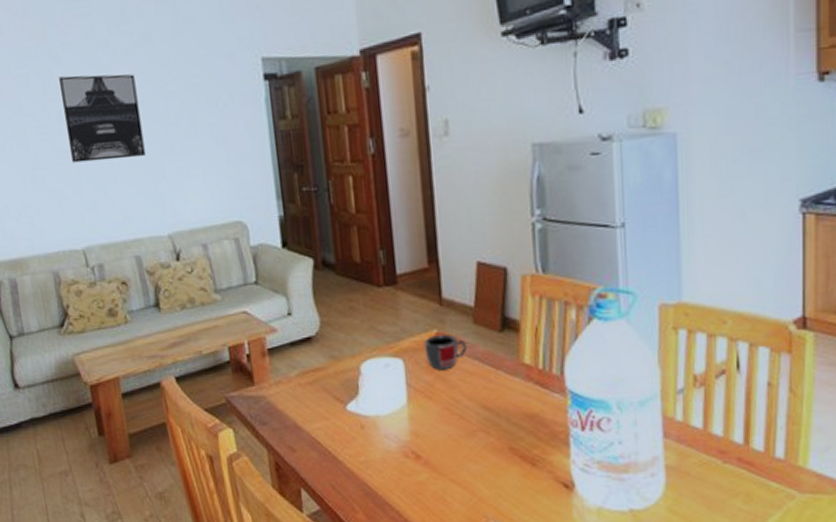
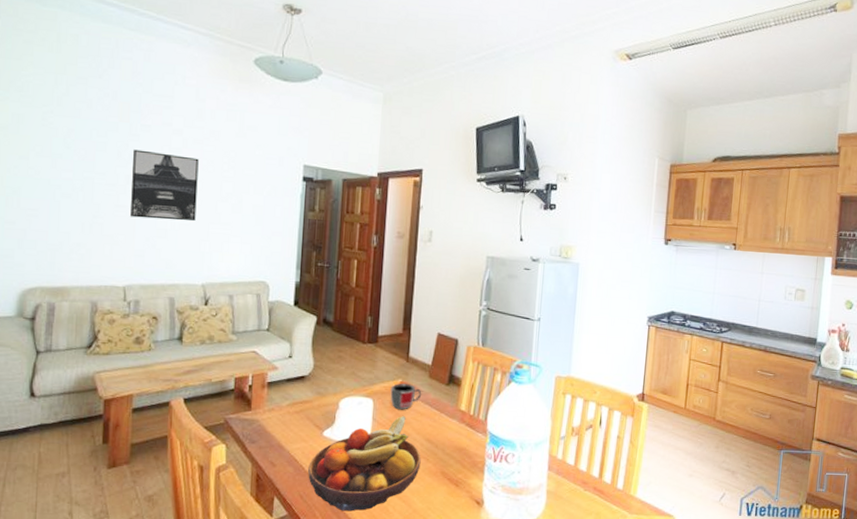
fruit bowl: none [335,378,480,503] -> present [308,416,421,512]

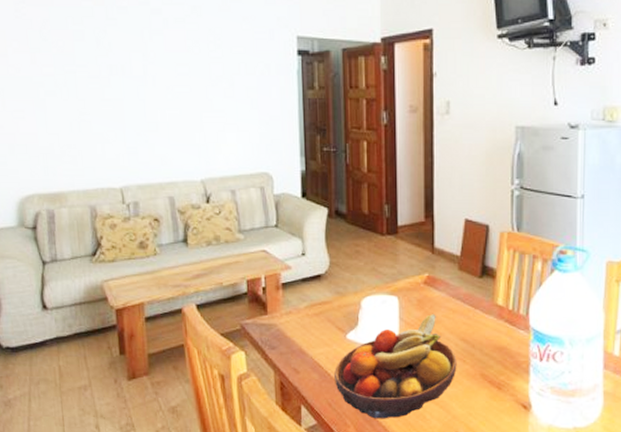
wall art: present [129,149,199,221] -> none [111,35,187,111]
mug: present [390,383,422,410] -> none [416,277,452,308]

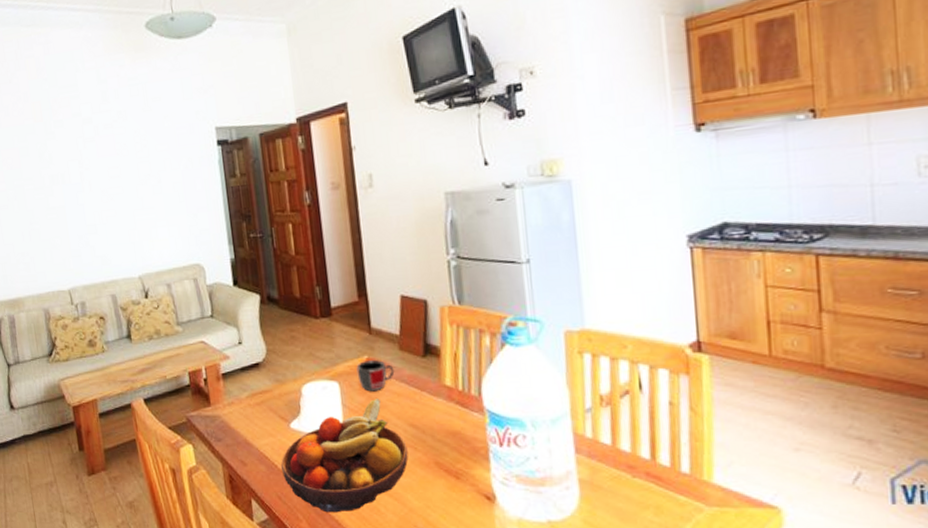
mug: none [416,277,452,308] -> present [356,359,395,392]

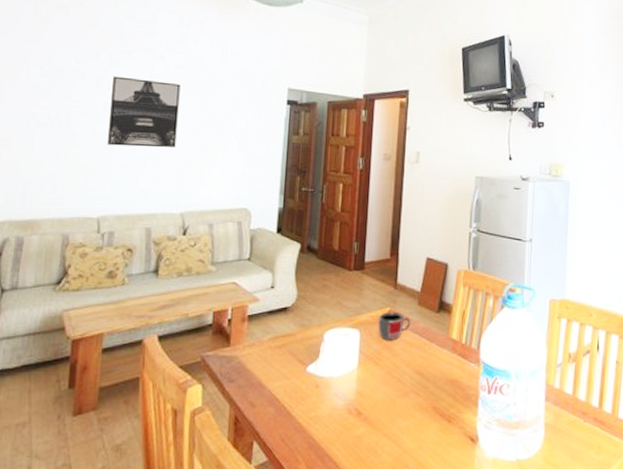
wall art: none [51,144,121,218] -> present [106,76,181,148]
fruit bowl: present [281,399,409,513] -> none [290,347,411,455]

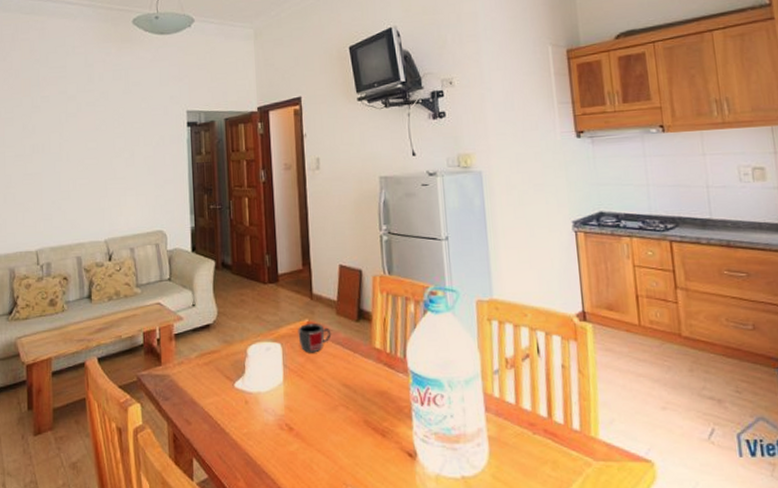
wall art: present [106,76,181,148] -> none [35,119,94,184]

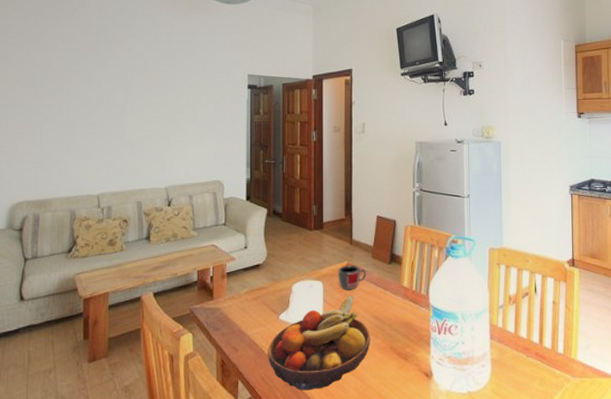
fruit bowl: none [224,360,341,471] -> present [268,296,371,391]

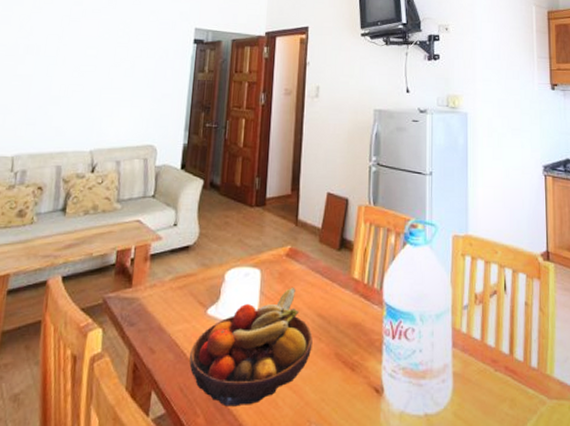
mug: present [338,264,367,290] -> none [278,249,312,281]

